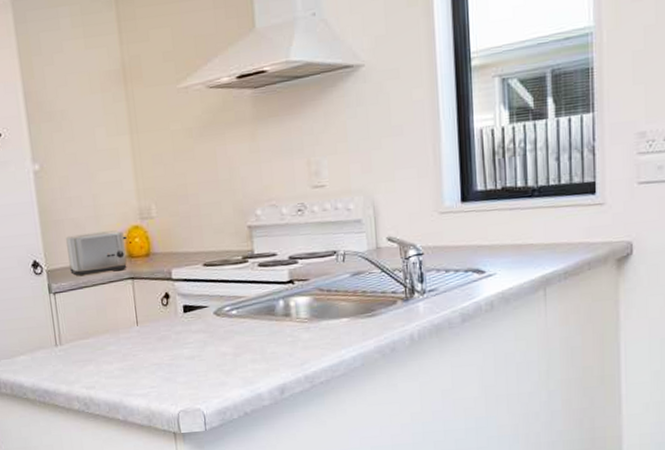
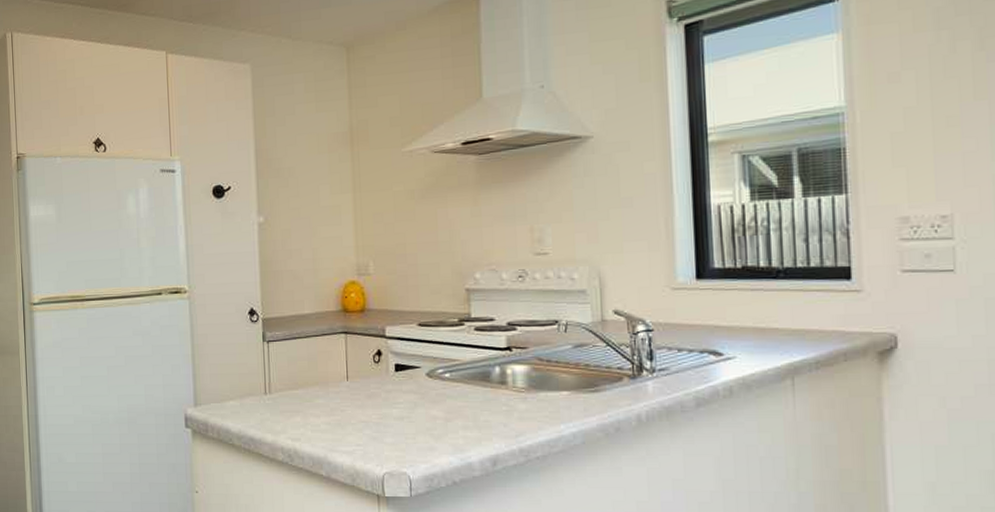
toaster: present [66,230,127,276] -> none [284,284,343,327]

